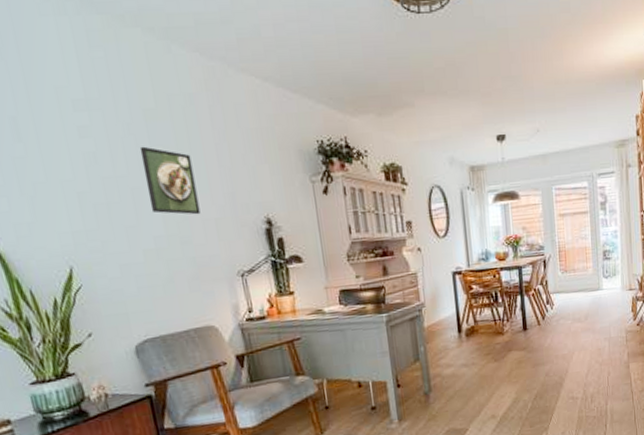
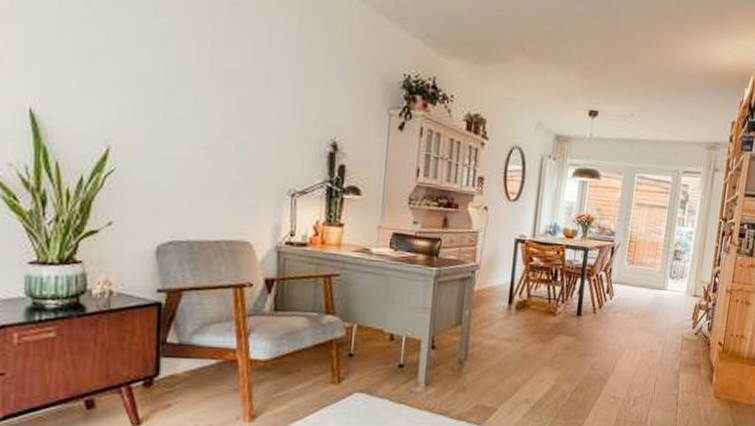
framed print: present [139,146,201,215] -> none [211,39,268,122]

